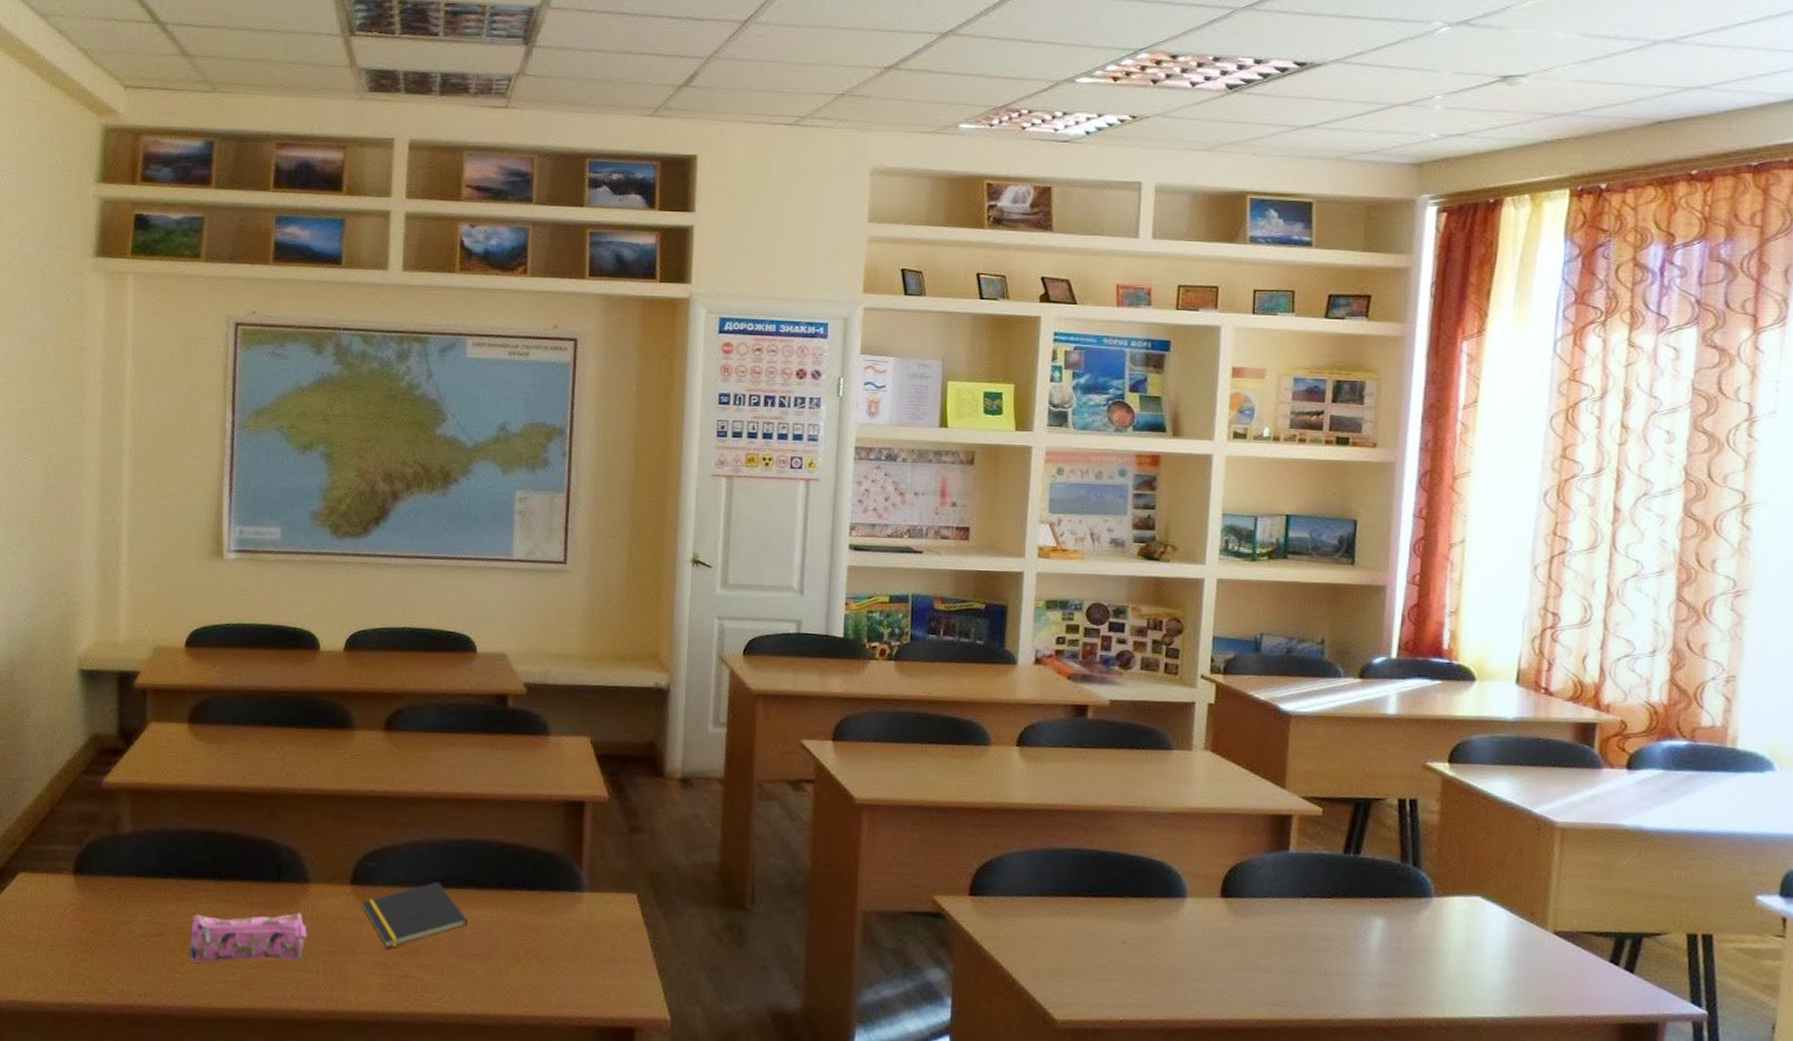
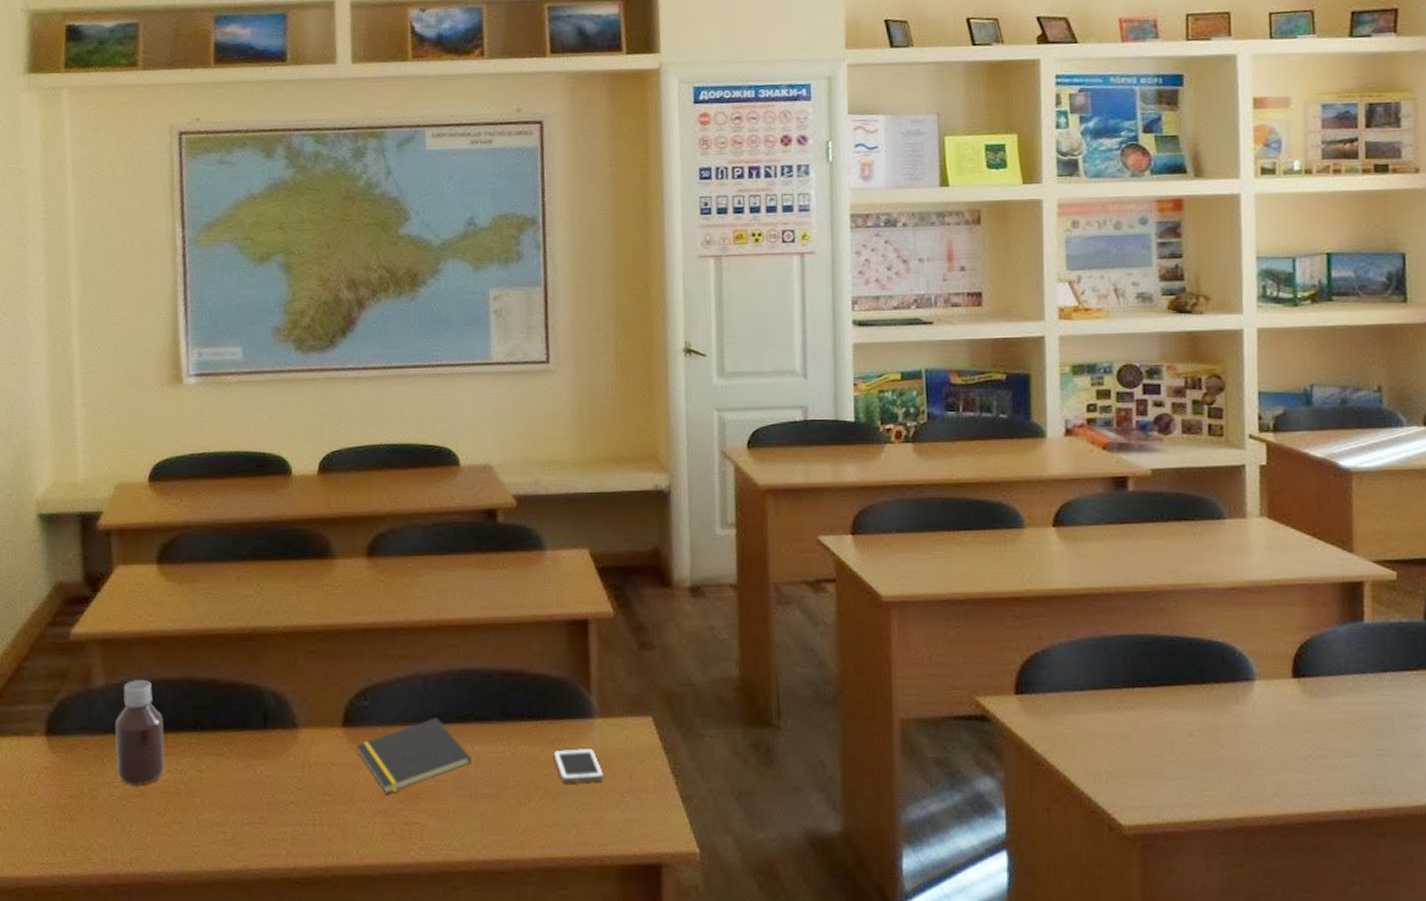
bottle: none [137,828,184,926] -> present [115,679,165,786]
pencil case: present [188,913,307,963] -> none [173,761,300,823]
cell phone: none [543,918,588,950] -> present [553,747,604,784]

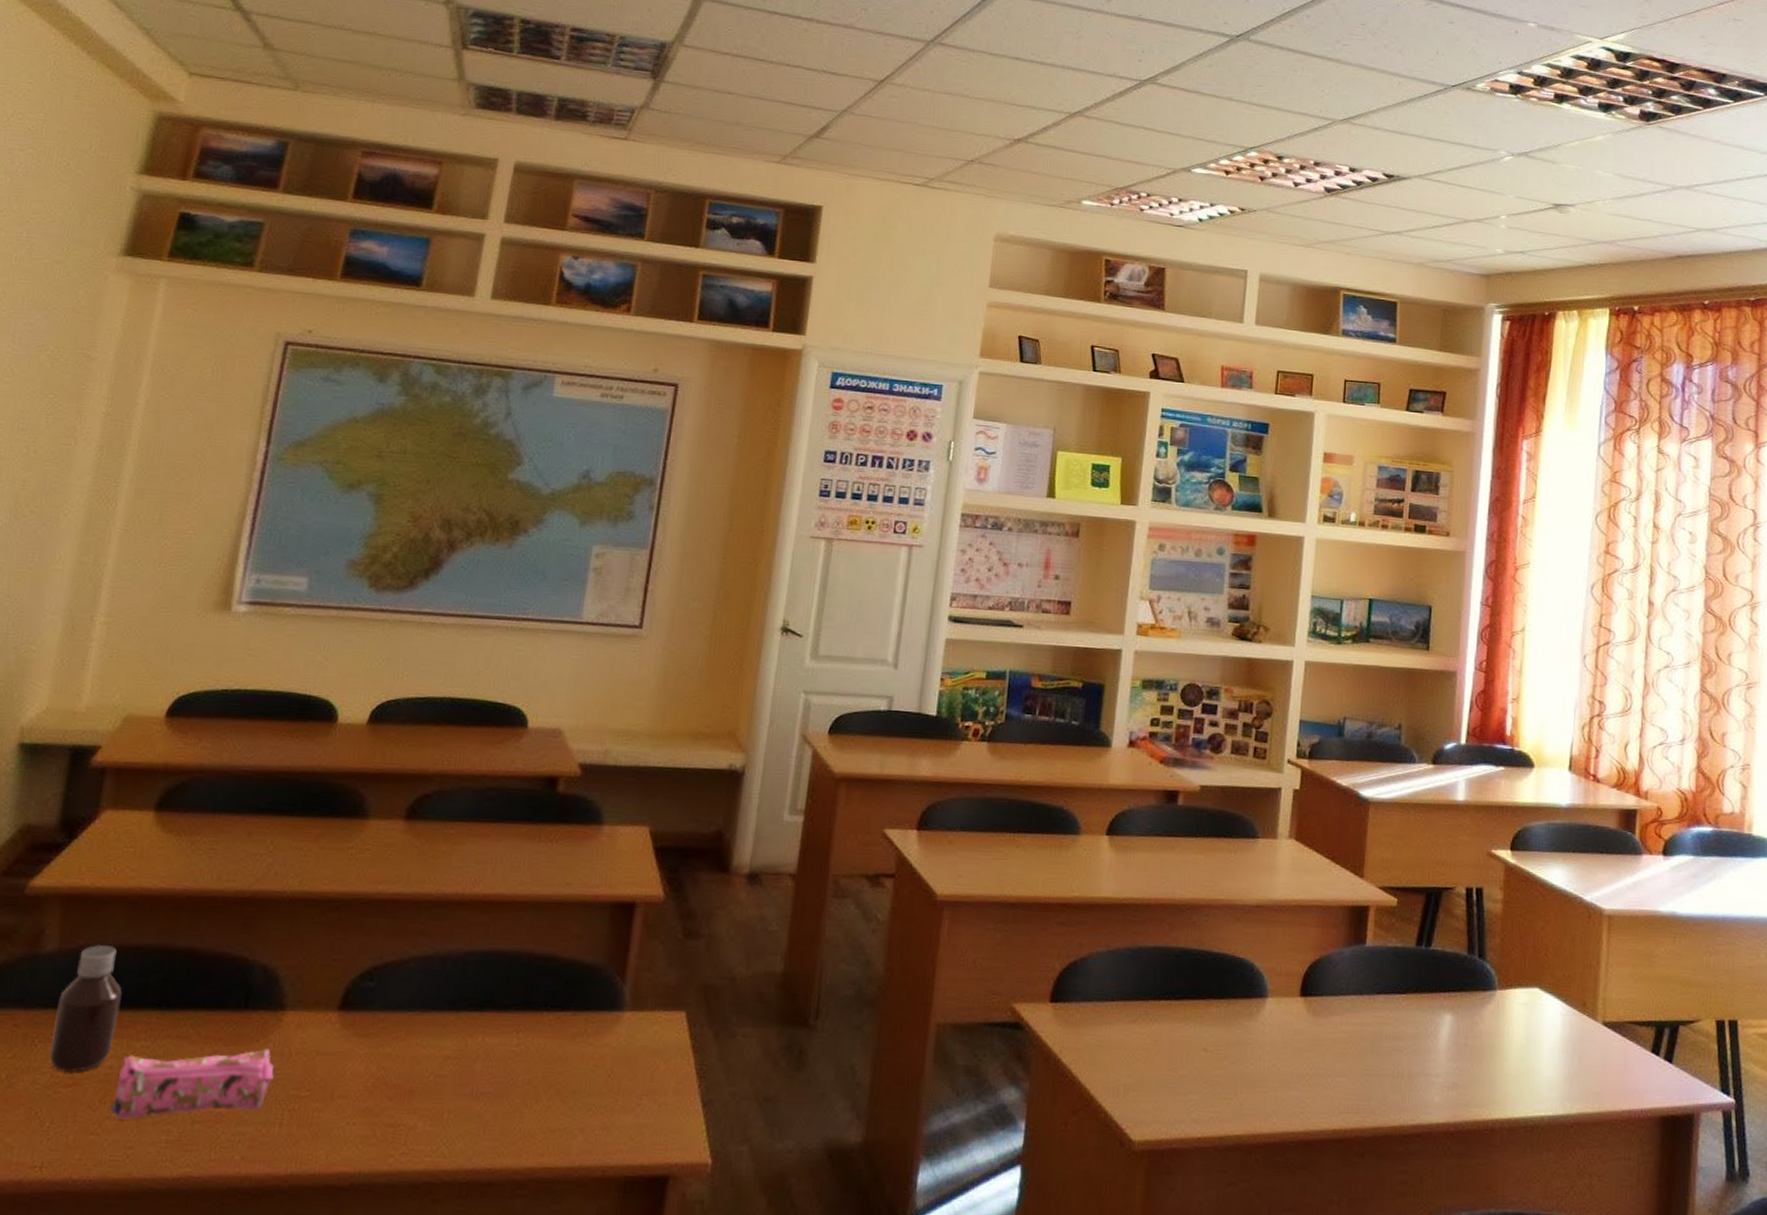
pencil case: none [173,761,300,823] -> present [110,1049,274,1119]
notepad: present [356,718,472,794] -> none [350,1004,480,1090]
cell phone: present [553,747,604,784] -> none [571,1043,624,1083]

